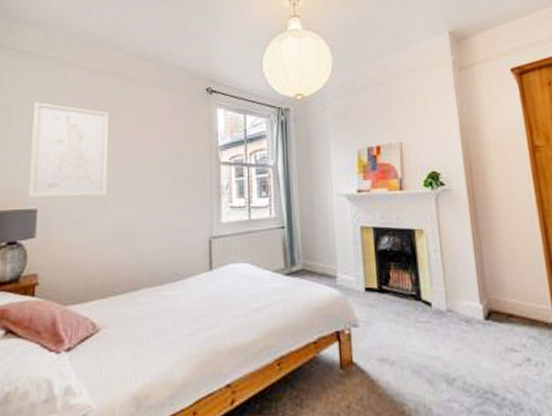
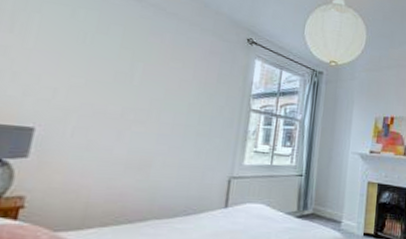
wall art: present [29,102,109,199] -> none [25,14,139,124]

